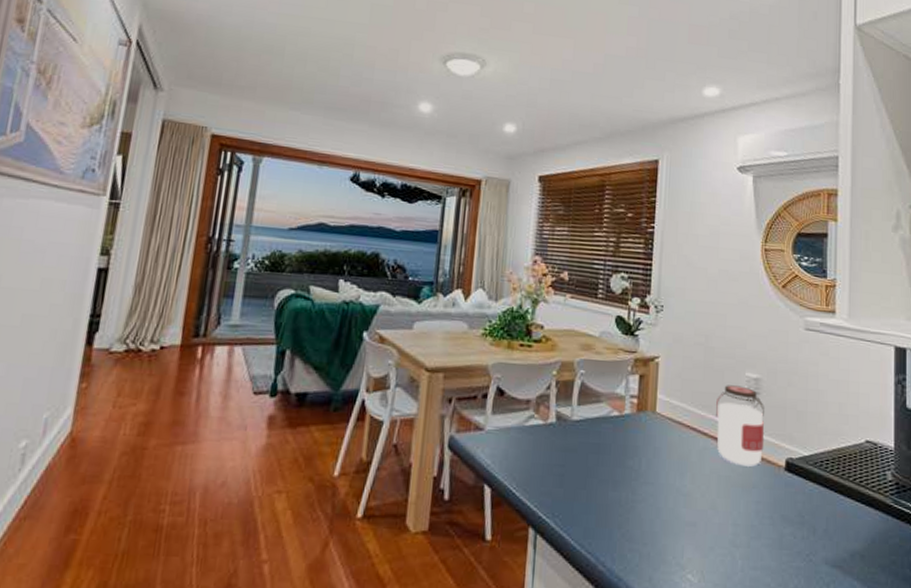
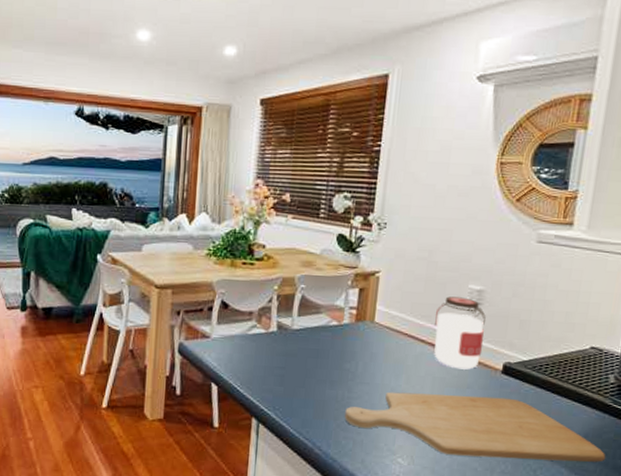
chopping board: none [629,493,895,573] -> present [344,391,606,462]

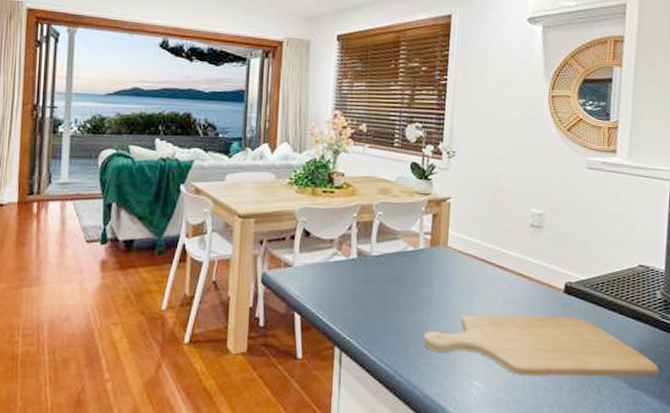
jar: present [434,296,486,370] -> none [502,220,547,290]

